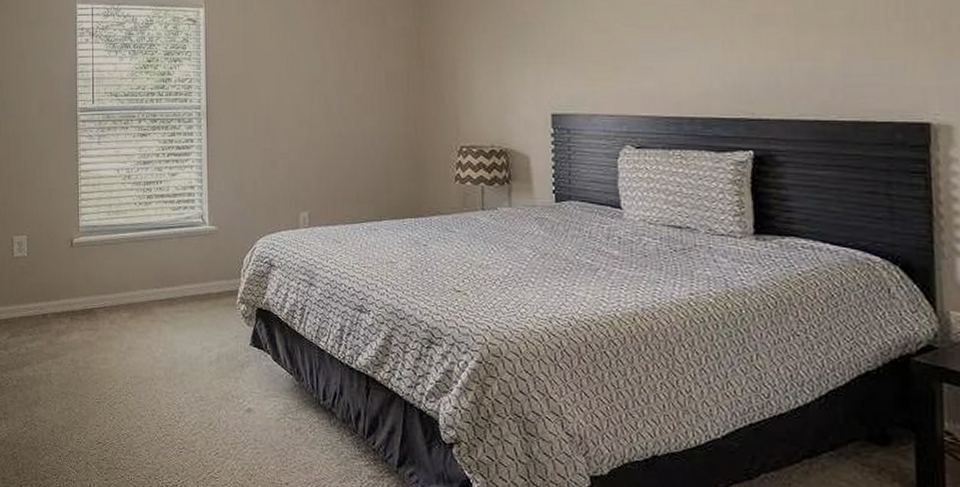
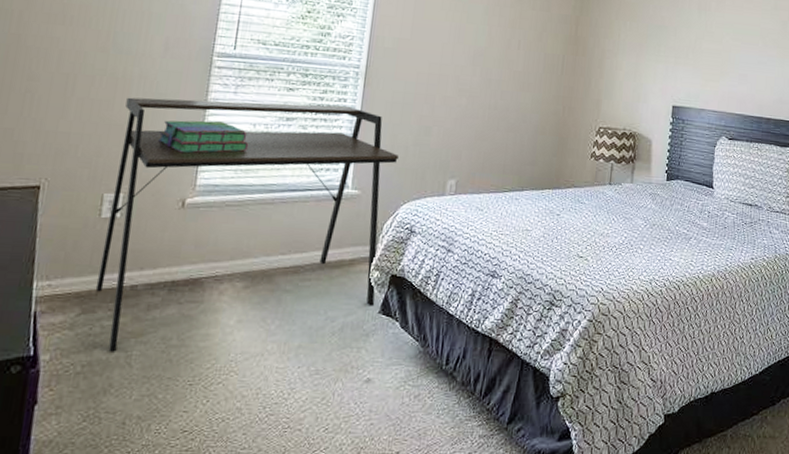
desk: none [18,146,248,370] -> present [95,97,399,352]
stack of books: none [46,169,116,199] -> present [158,120,249,154]

